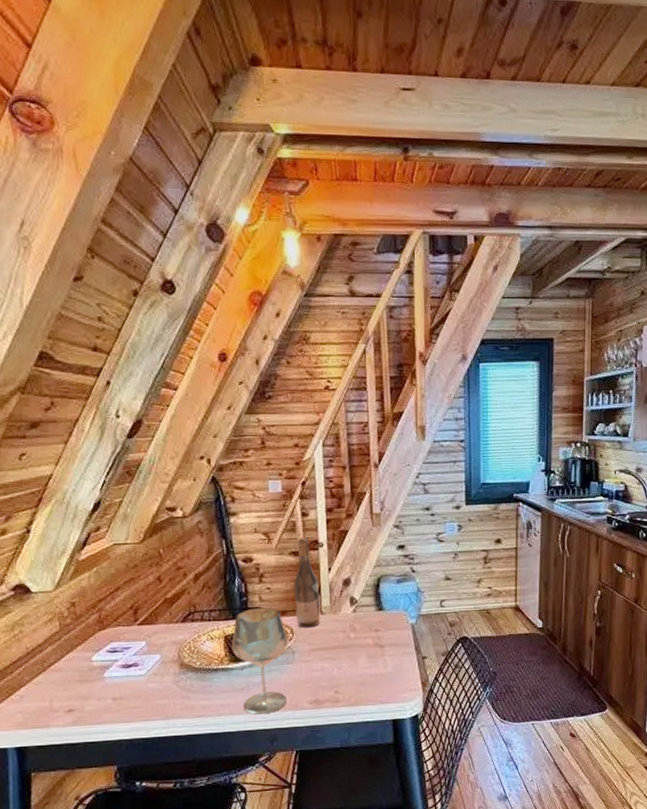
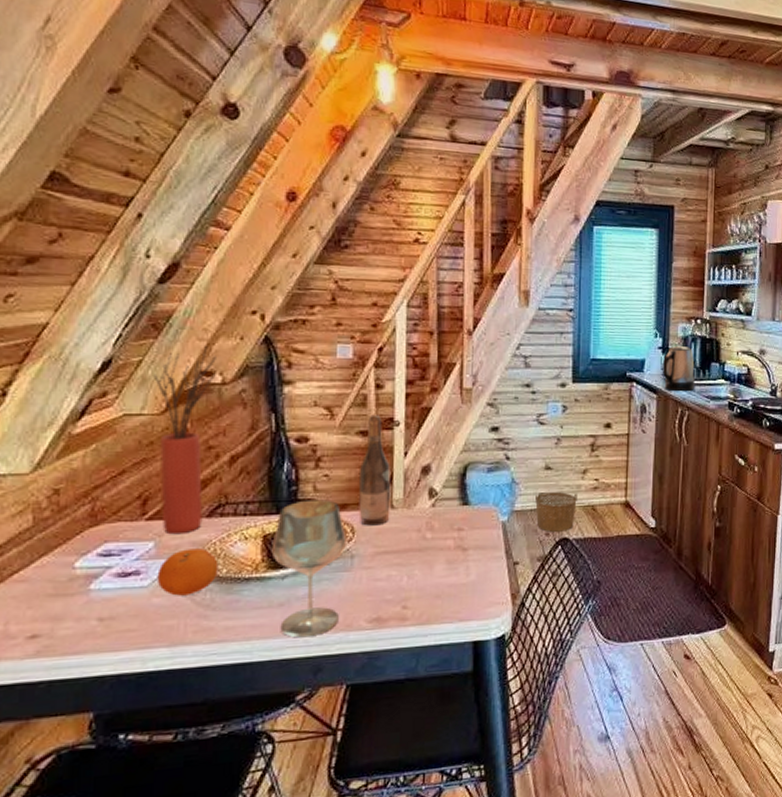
vase: none [131,487,179,636] -> present [152,346,216,535]
fruit: none [150,646,194,682] -> present [157,548,219,596]
basket: none [438,599,474,632] -> present [535,492,577,532]
kettle: none [545,467,575,509] -> present [662,345,695,392]

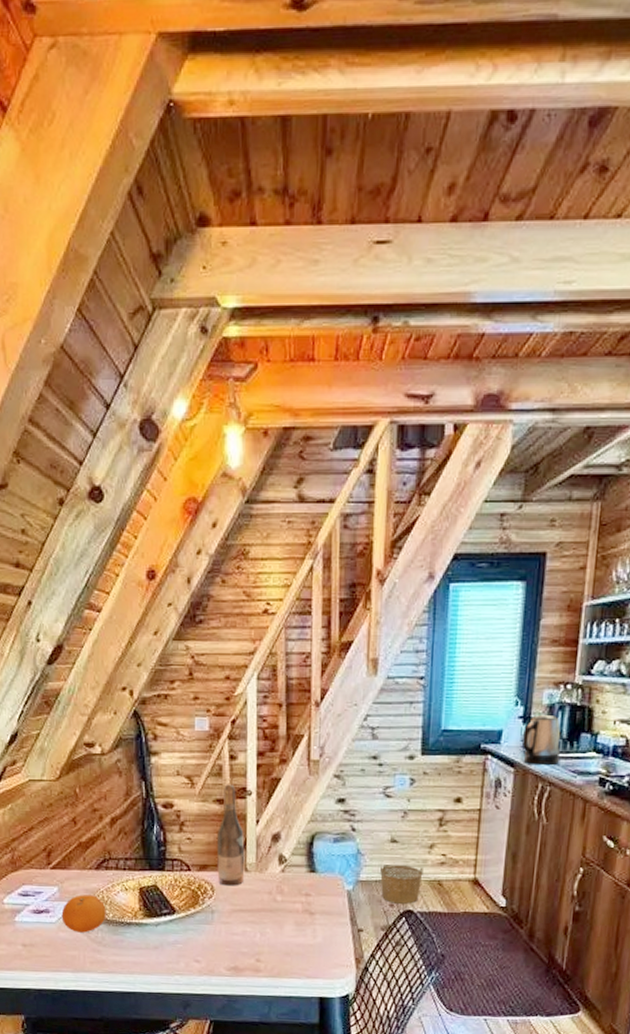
vase: present [152,346,216,535] -> none [48,721,96,883]
wine glass: present [271,500,347,638] -> none [146,859,207,977]

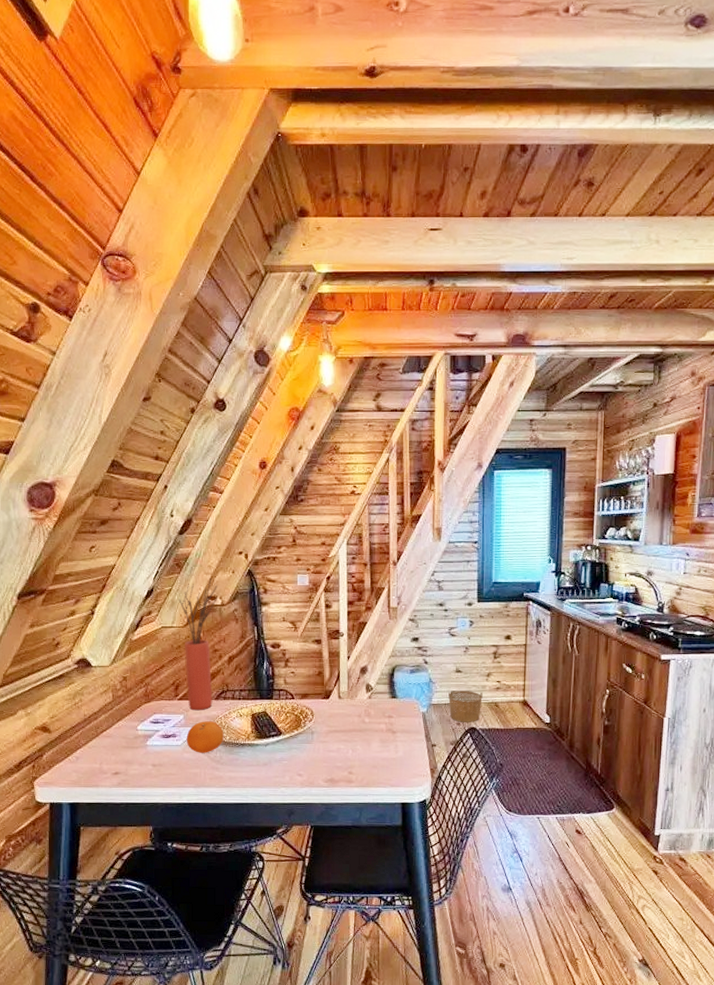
vase: none [48,721,96,883] -> present [178,578,217,711]
wine bottle: present [216,784,245,886] -> none [315,627,339,711]
kettle: present [521,714,561,766] -> none [555,569,585,609]

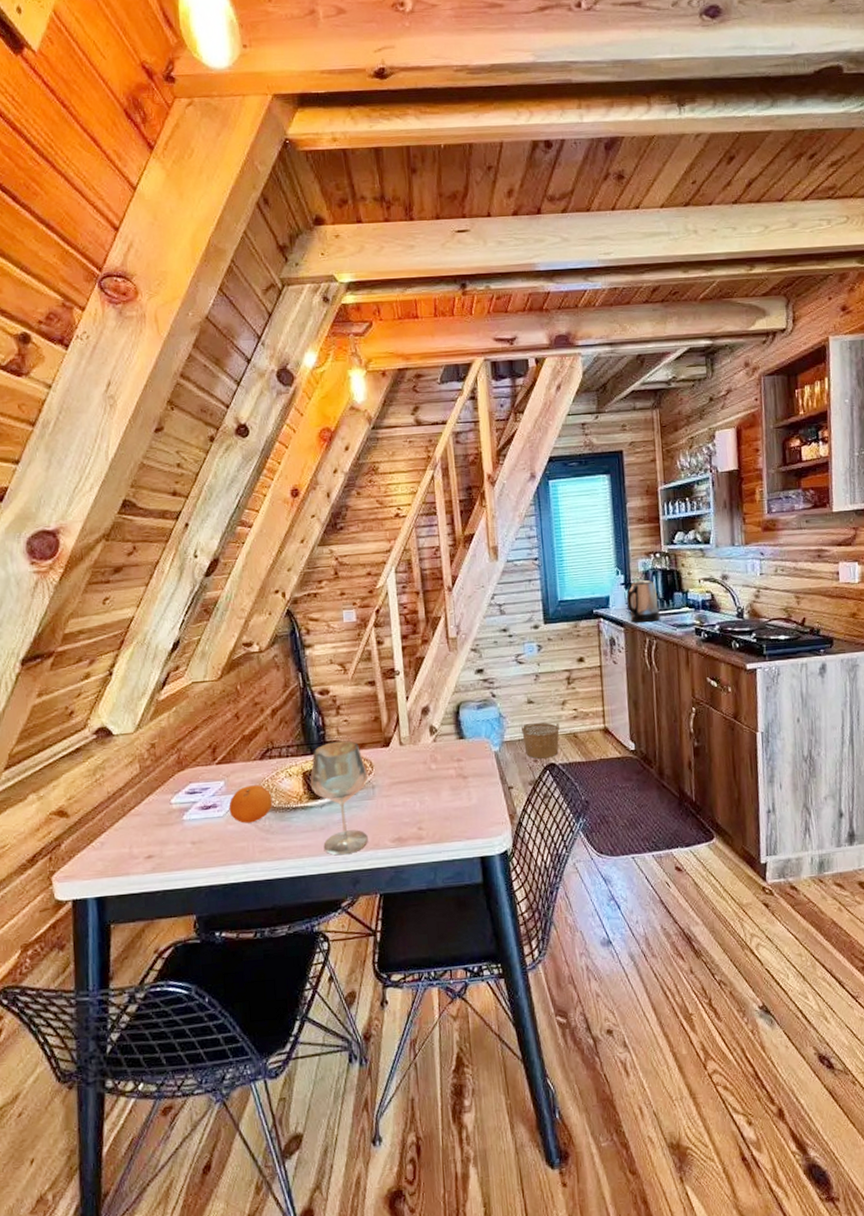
vase: present [178,578,217,711] -> none [209,623,257,775]
wine glass: none [257,690,308,789] -> present [310,740,368,856]
kettle: none [555,569,585,609] -> present [626,579,660,623]

